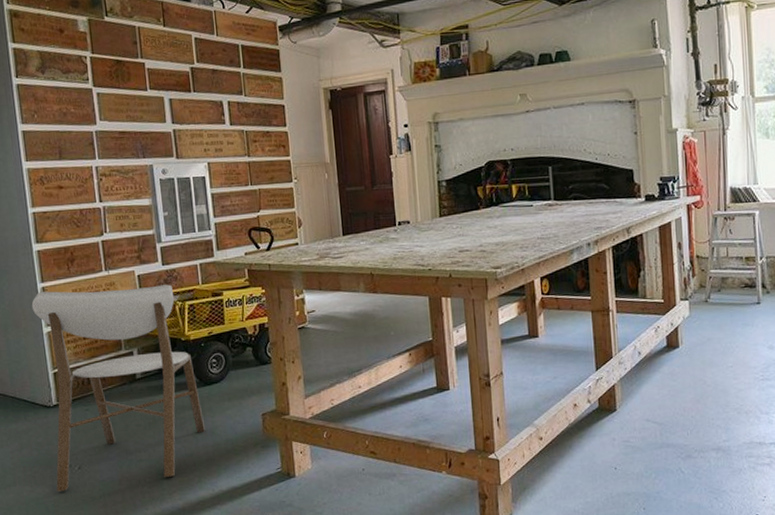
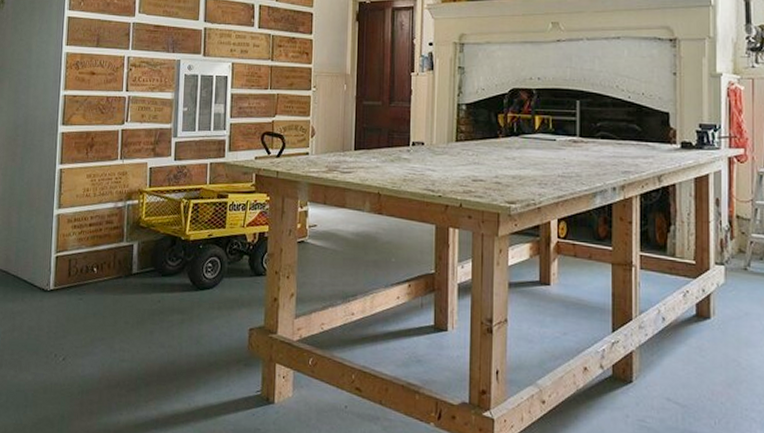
dining chair: present [31,284,206,493] -> none [38,172,192,384]

